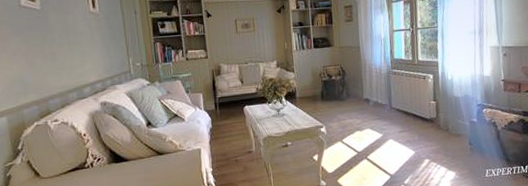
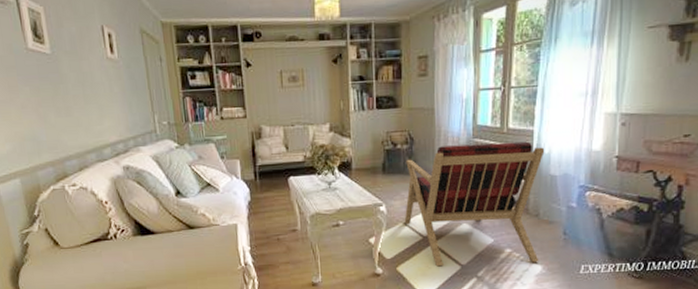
armchair: none [340,70,453,177] -> present [404,141,545,266]

